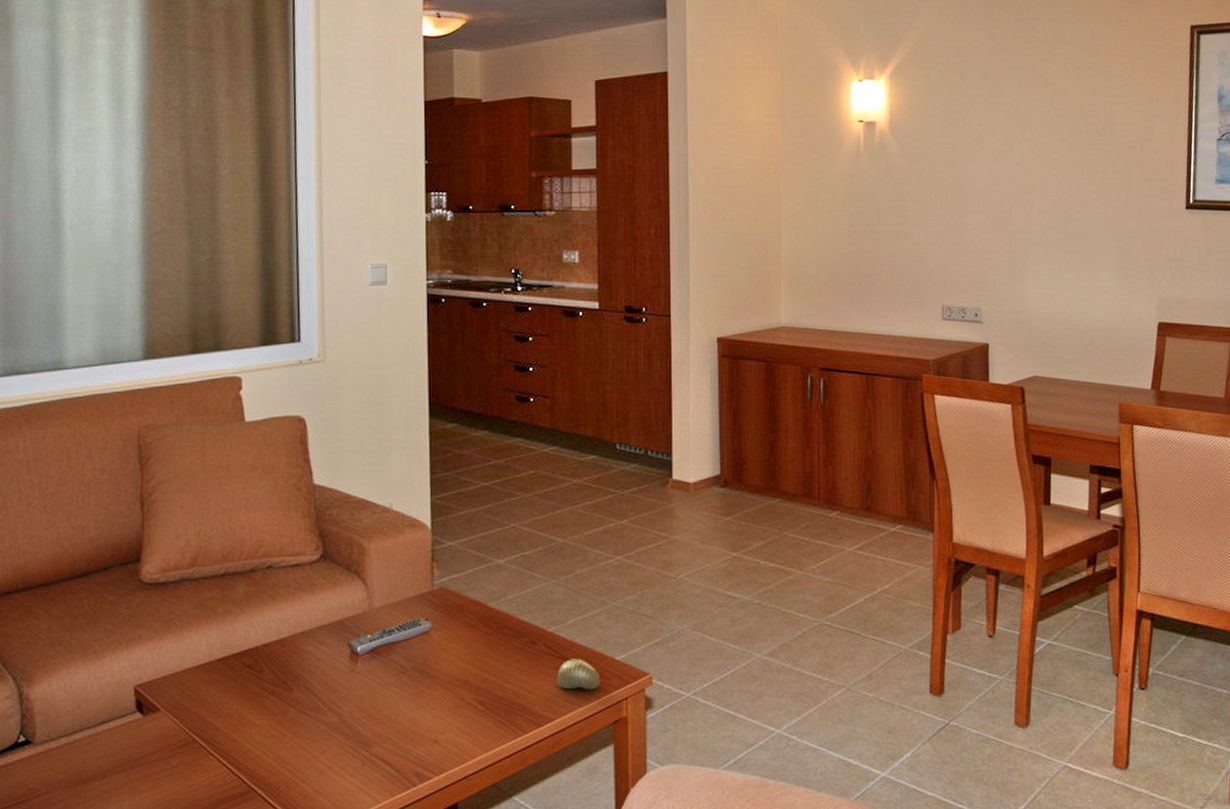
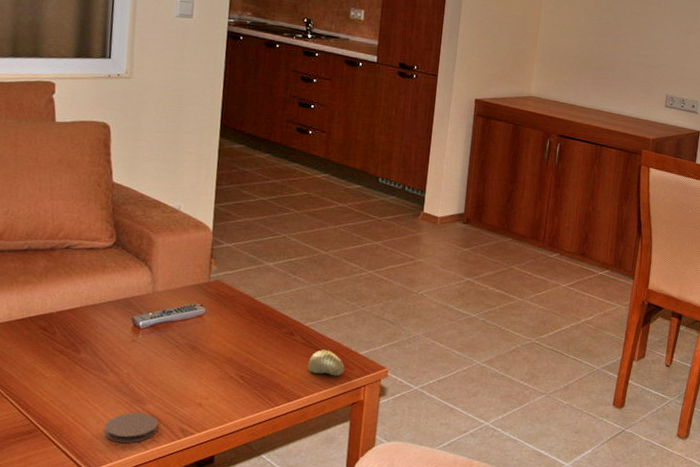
coaster: none [328,757,389,798] -> present [104,412,159,444]

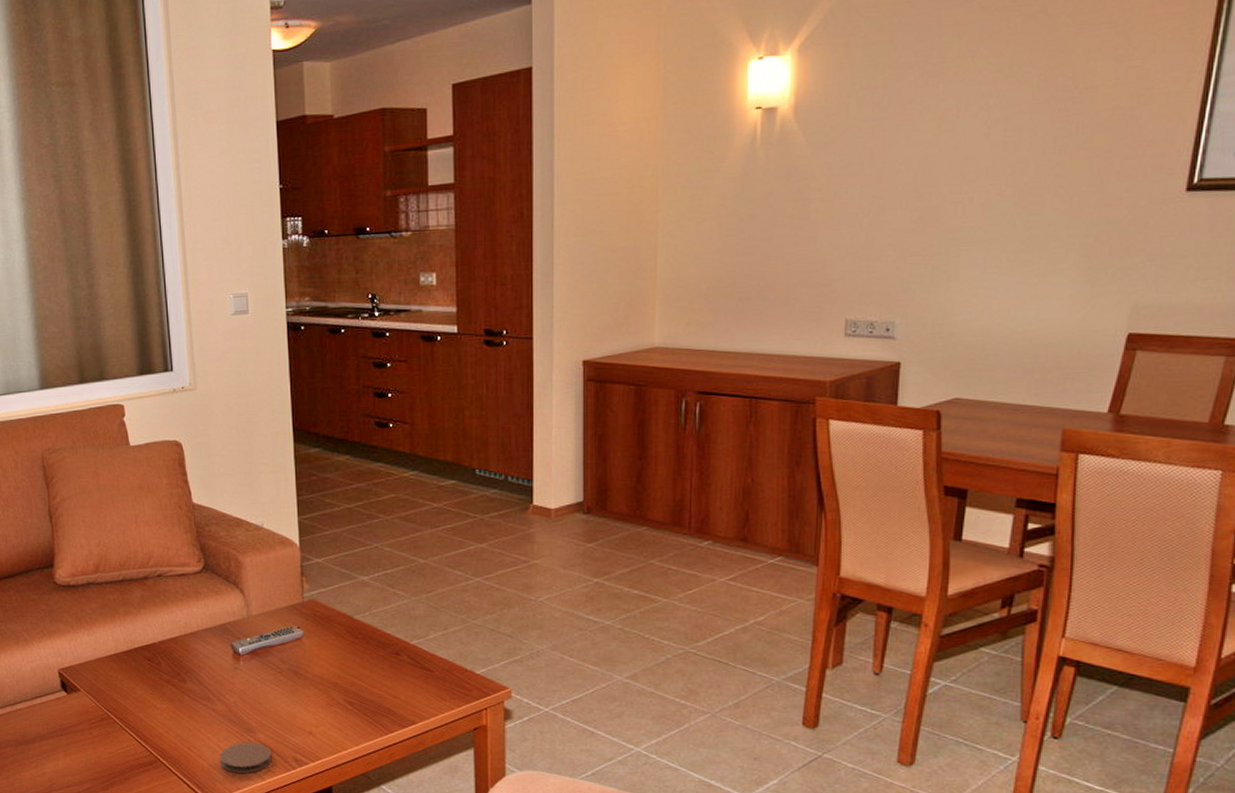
decorative egg: present [308,349,345,377] -> none [419,670,461,699]

